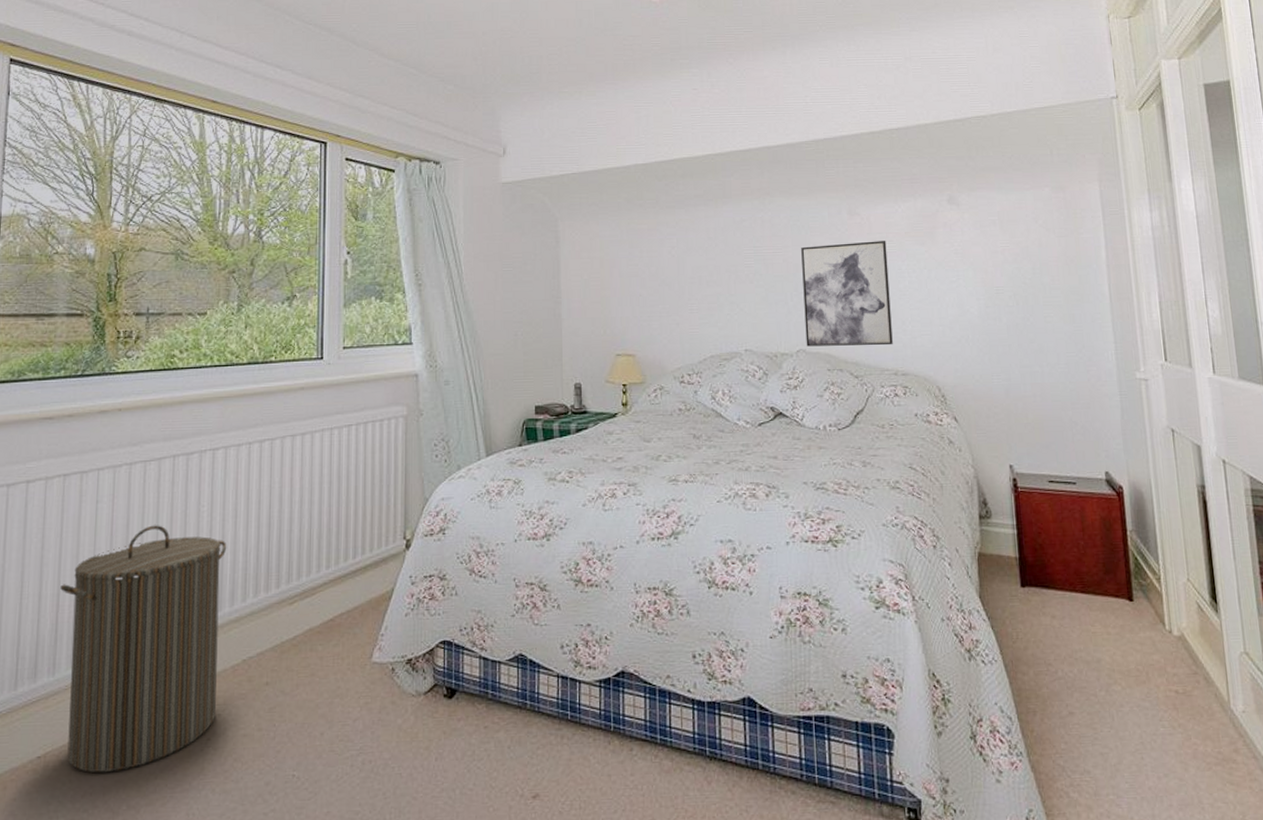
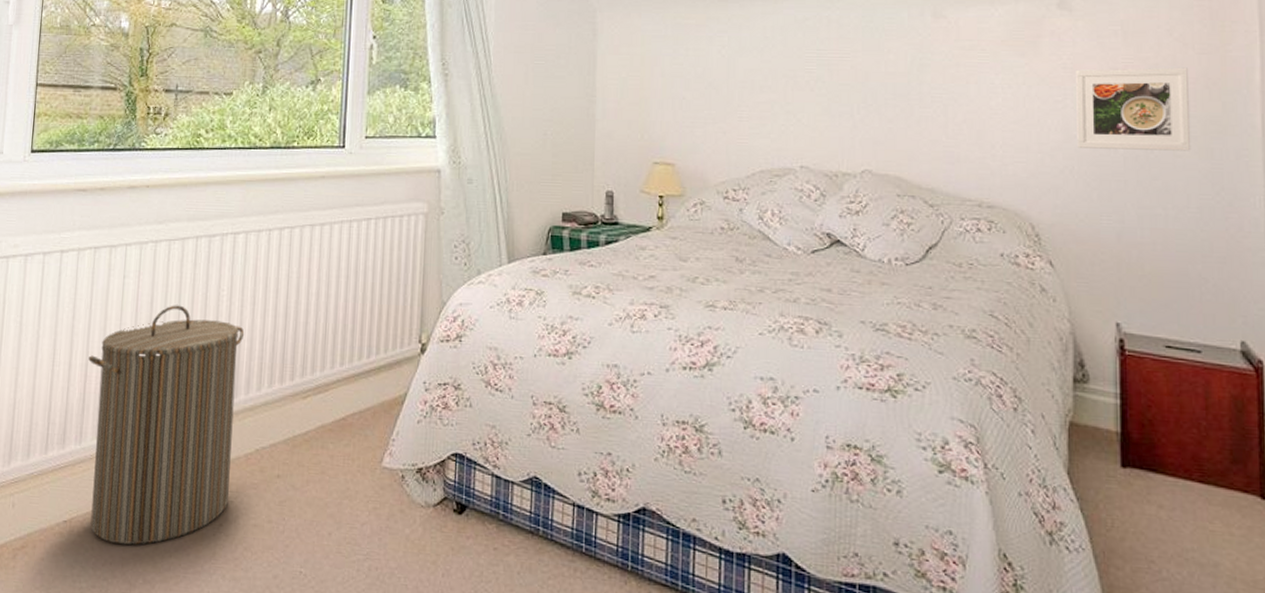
wall art: present [801,241,893,347] -> none [873,49,978,172]
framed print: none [965,248,1058,320] -> present [1076,67,1192,151]

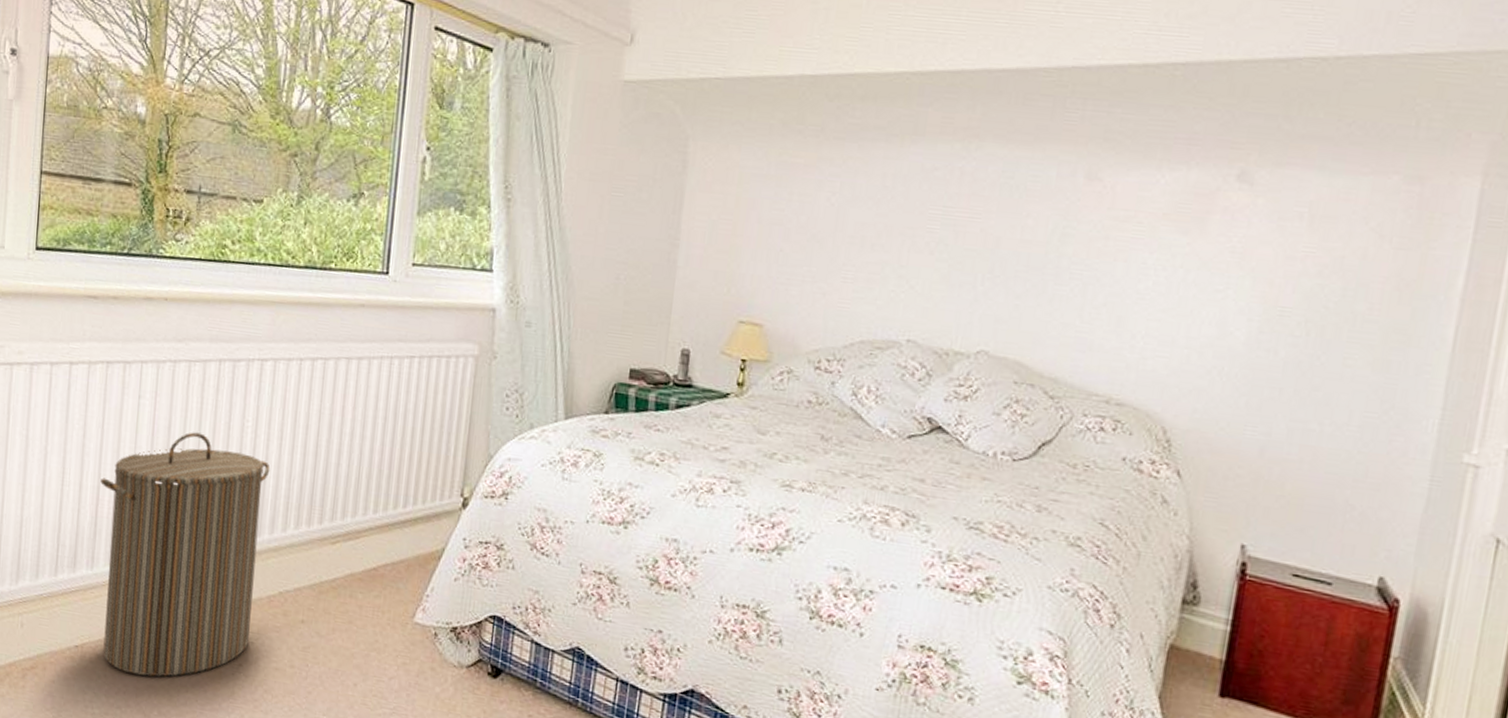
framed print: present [1076,67,1192,151] -> none [1232,255,1379,361]

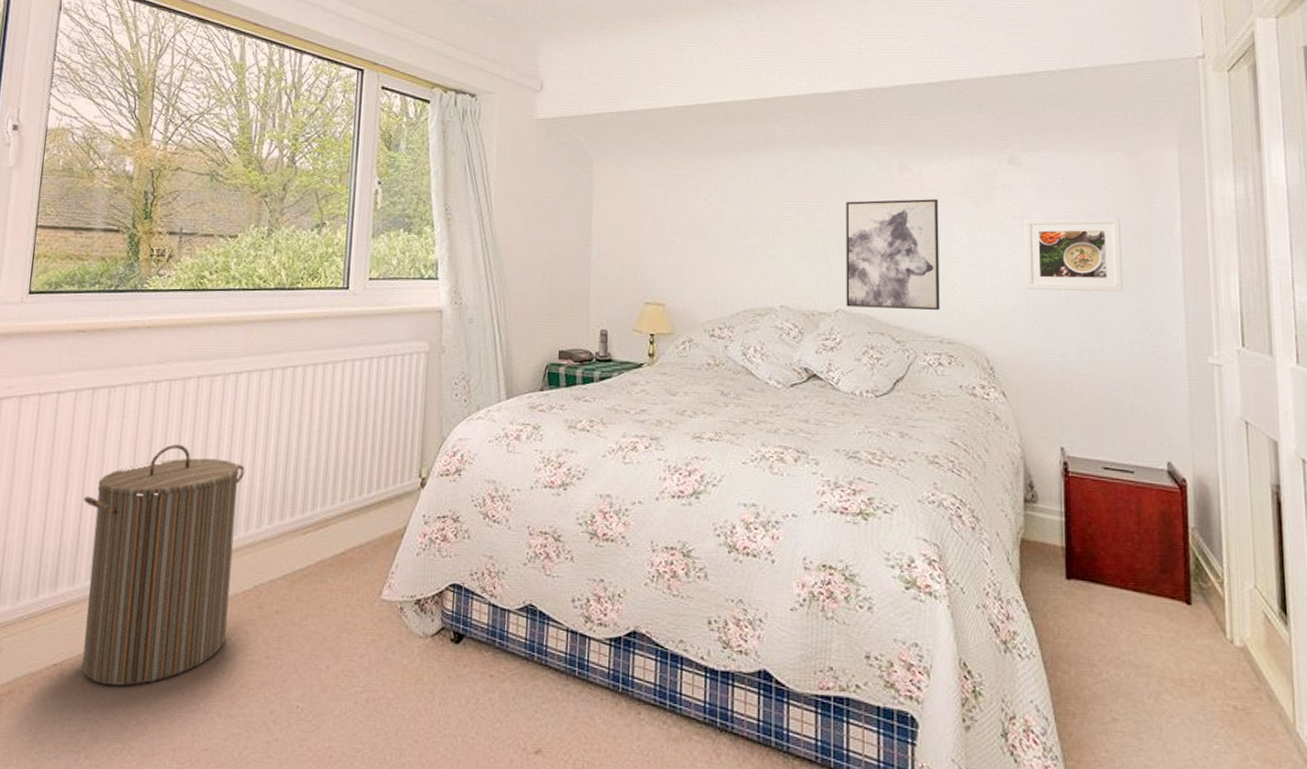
wall art: none [990,215,1133,364] -> present [846,199,940,311]
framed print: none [1232,255,1379,361] -> present [1024,217,1124,292]

